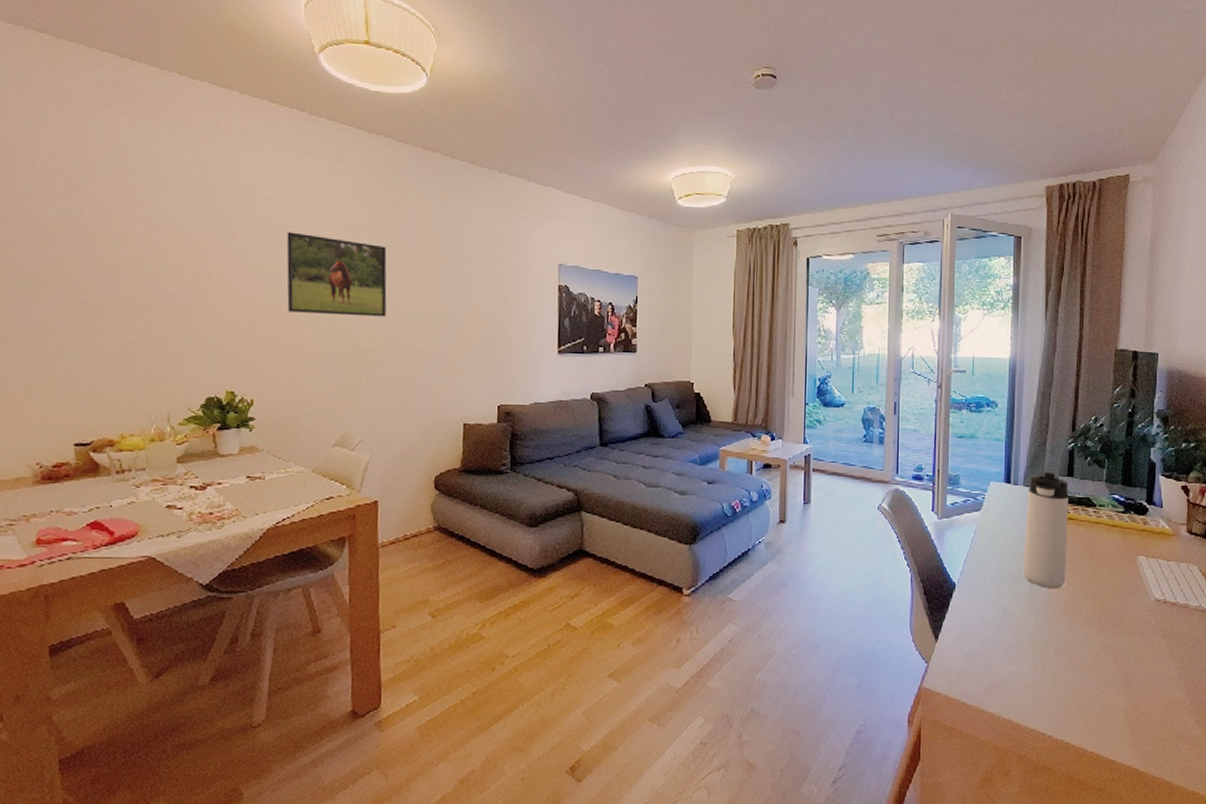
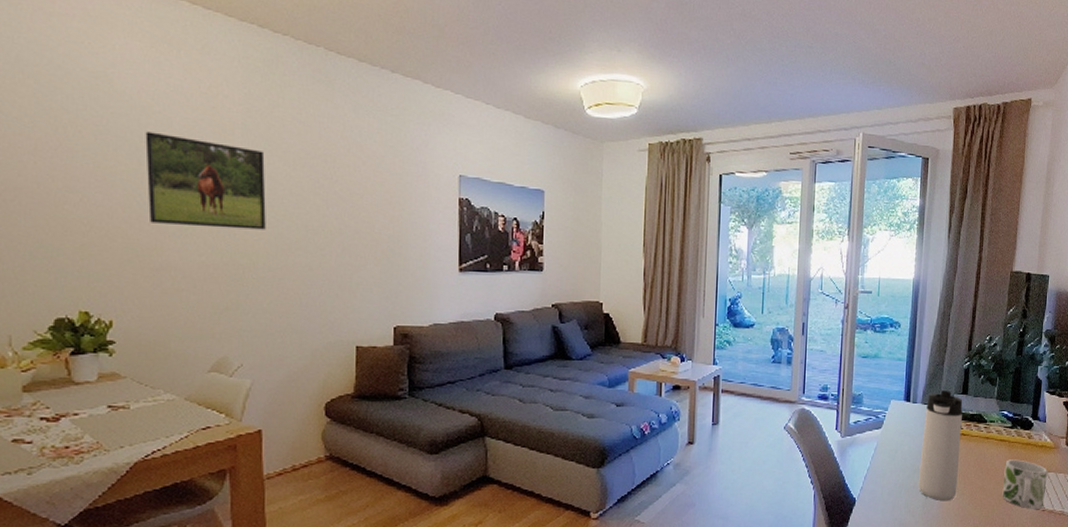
mug: none [1117,546,1167,600] -> present [1002,459,1048,509]

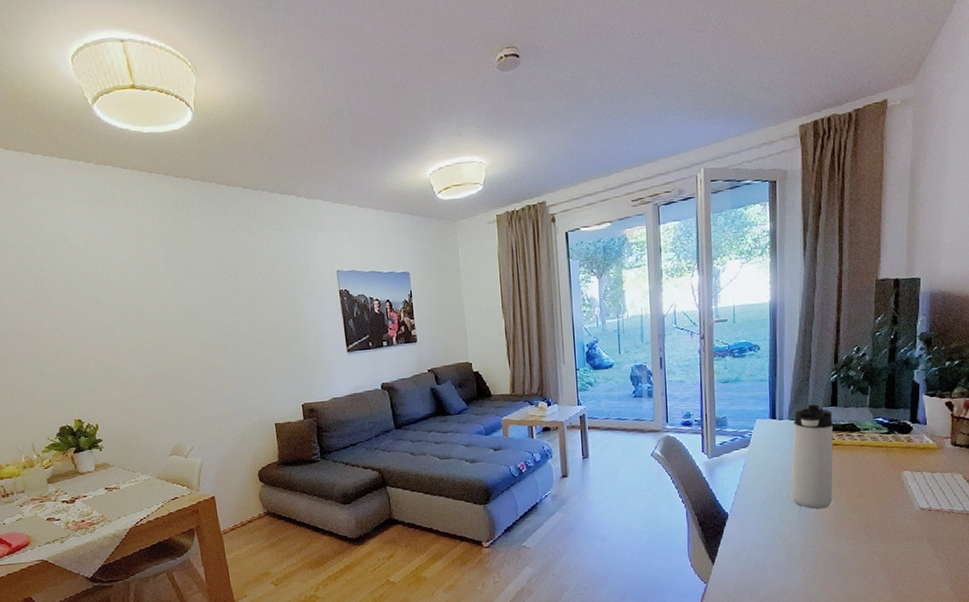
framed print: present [145,131,266,230] -> none [97,274,194,346]
mug: present [1002,459,1048,509] -> none [882,463,932,510]

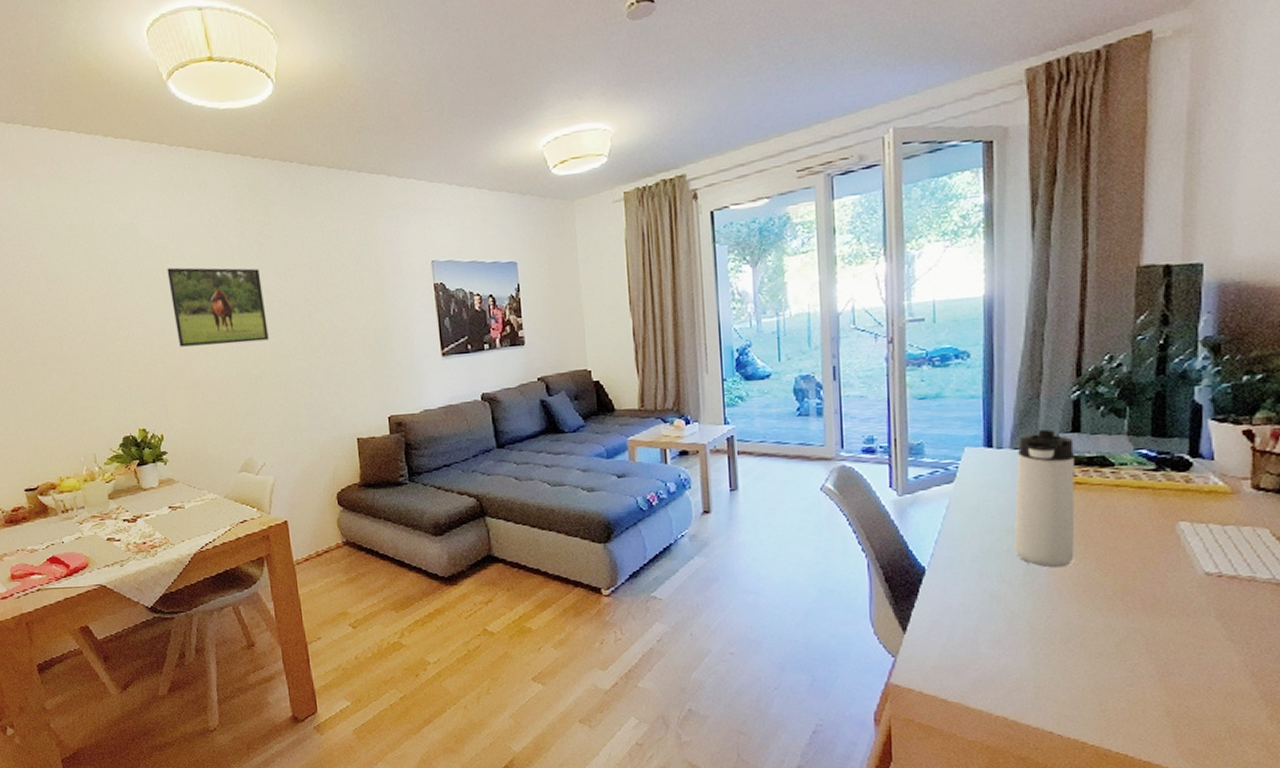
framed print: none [97,274,194,346] -> present [167,267,269,347]

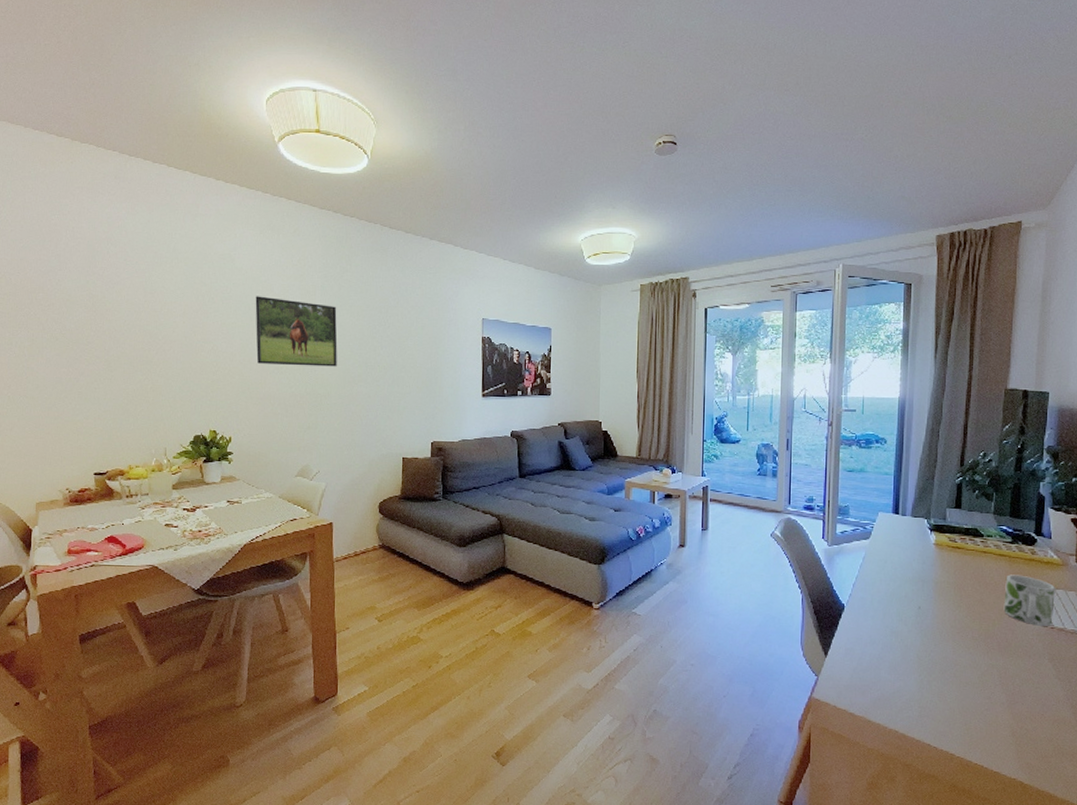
thermos bottle: present [1013,429,1075,568] -> none [909,504,956,613]
mug: none [1147,511,1222,575] -> present [1003,574,1055,626]

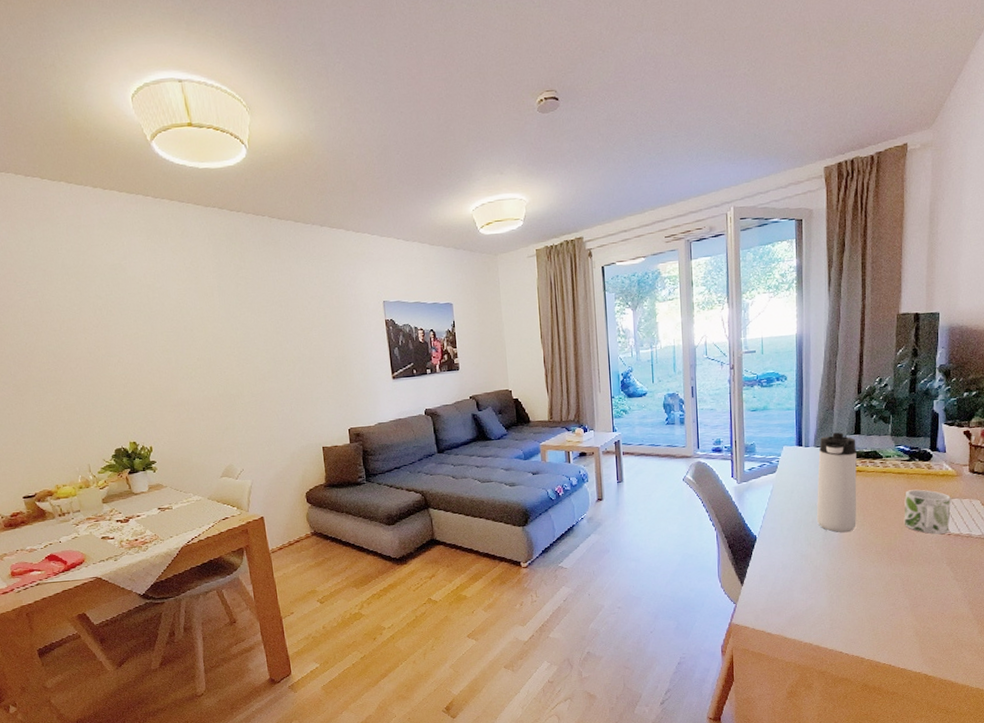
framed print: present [255,296,338,367] -> none [153,303,246,372]
thermos bottle: none [909,504,956,613] -> present [816,432,857,533]

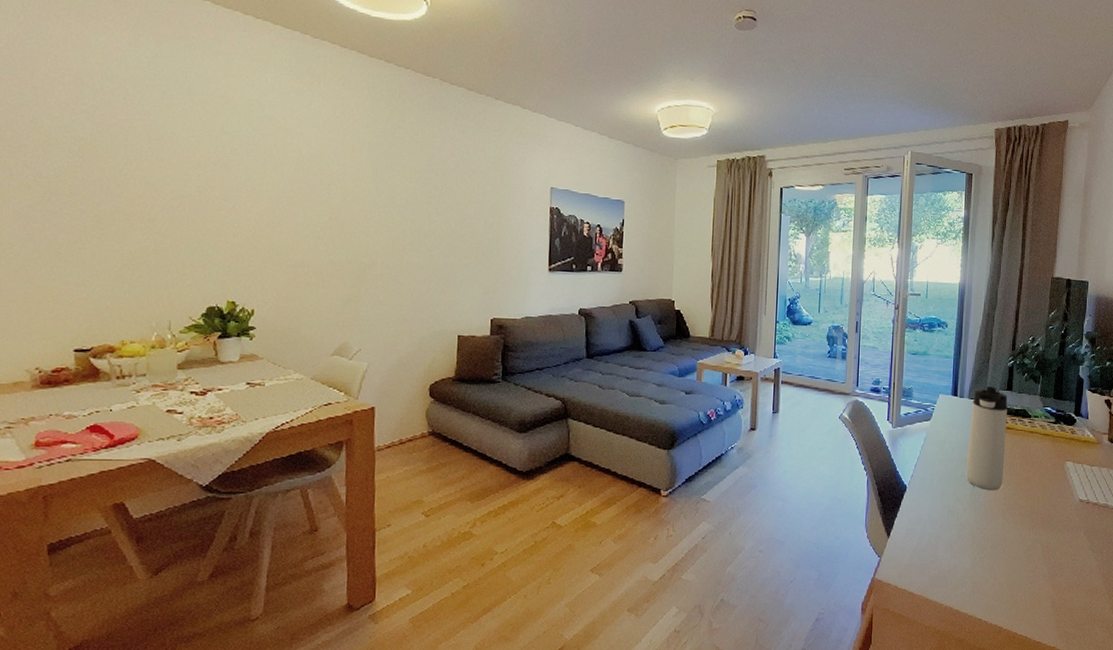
mug: present [904,489,951,534] -> none [1047,453,1091,501]

